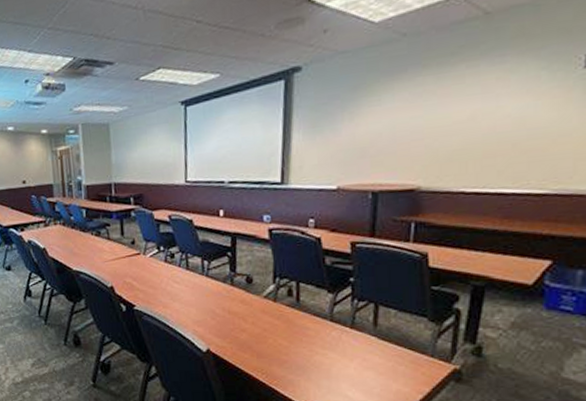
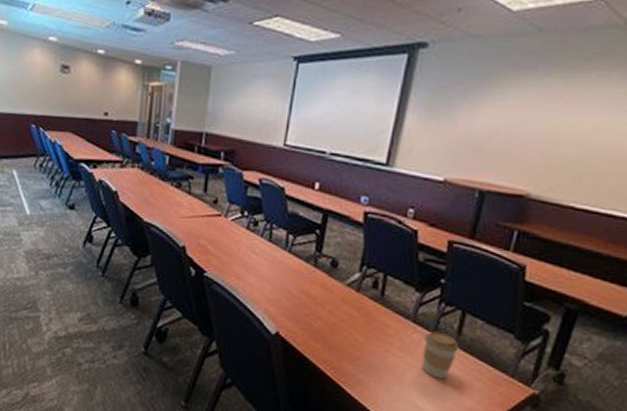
coffee cup: none [344,326,378,369] -> present [421,331,459,380]

